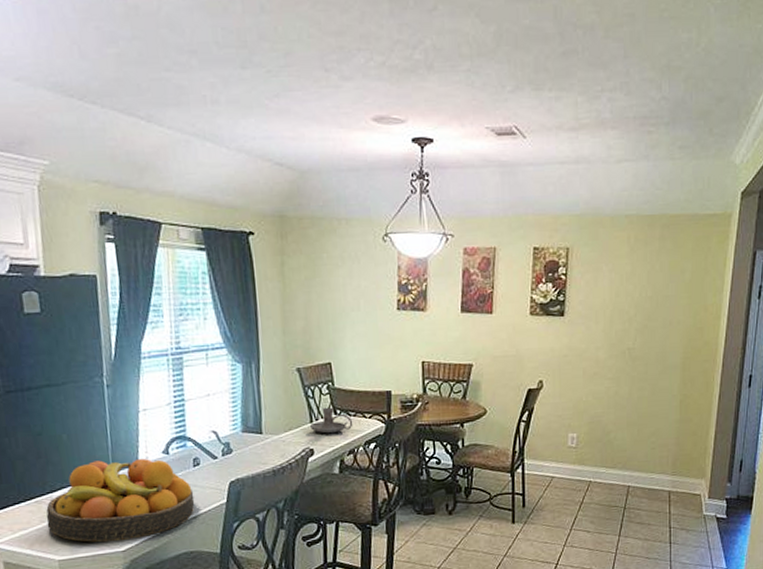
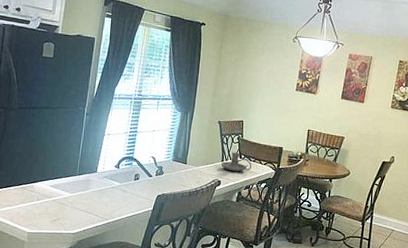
fruit bowl: present [46,459,195,543] -> none [26,165,131,226]

